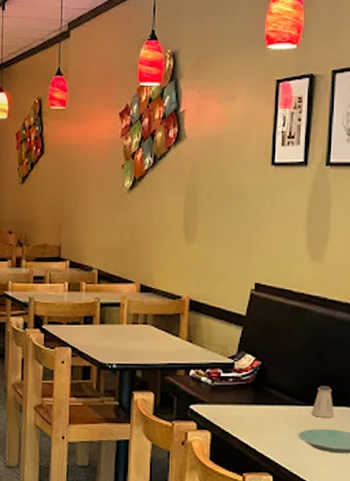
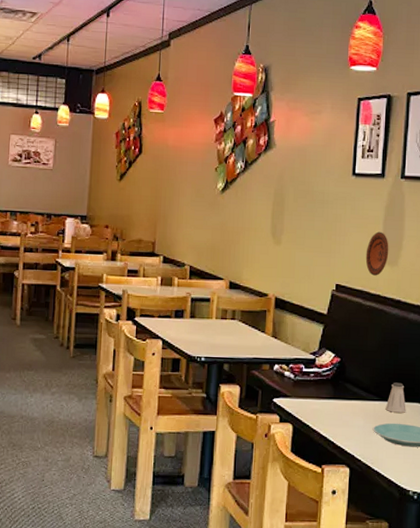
decorative plate: none [287,225,313,273] -> present [365,231,389,276]

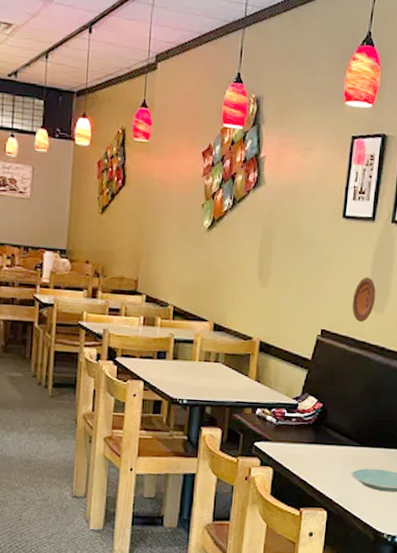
saltshaker: present [385,382,406,413] -> none [364,428,385,459]

